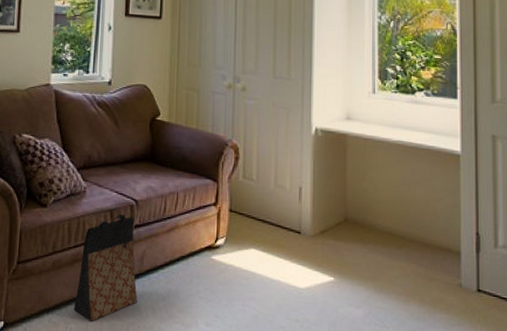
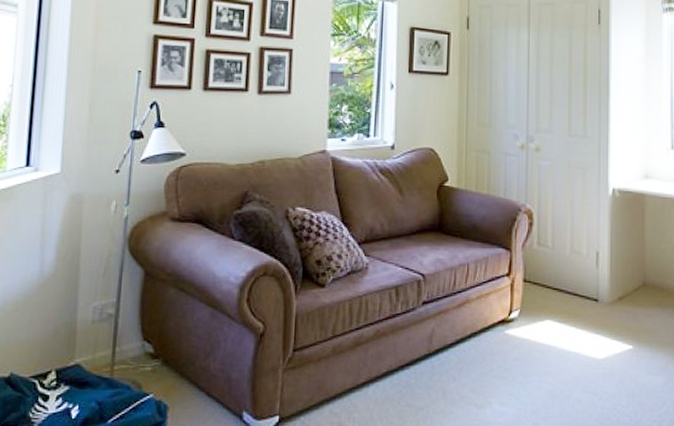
bag: present [73,214,137,321] -> none [356,290,426,409]

